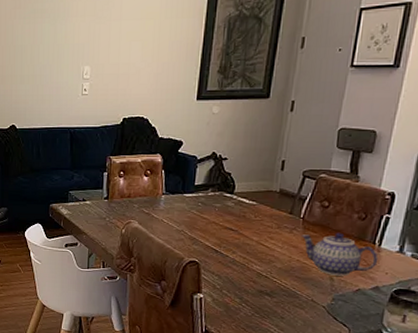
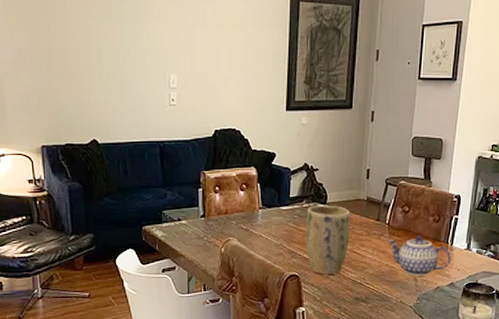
plant pot: none [208,194,260,265] -> present [306,205,350,275]

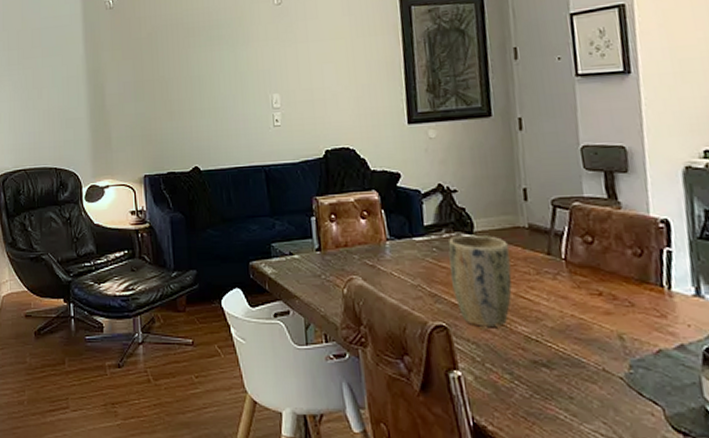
teapot: present [387,235,452,276] -> none [568,274,674,333]

